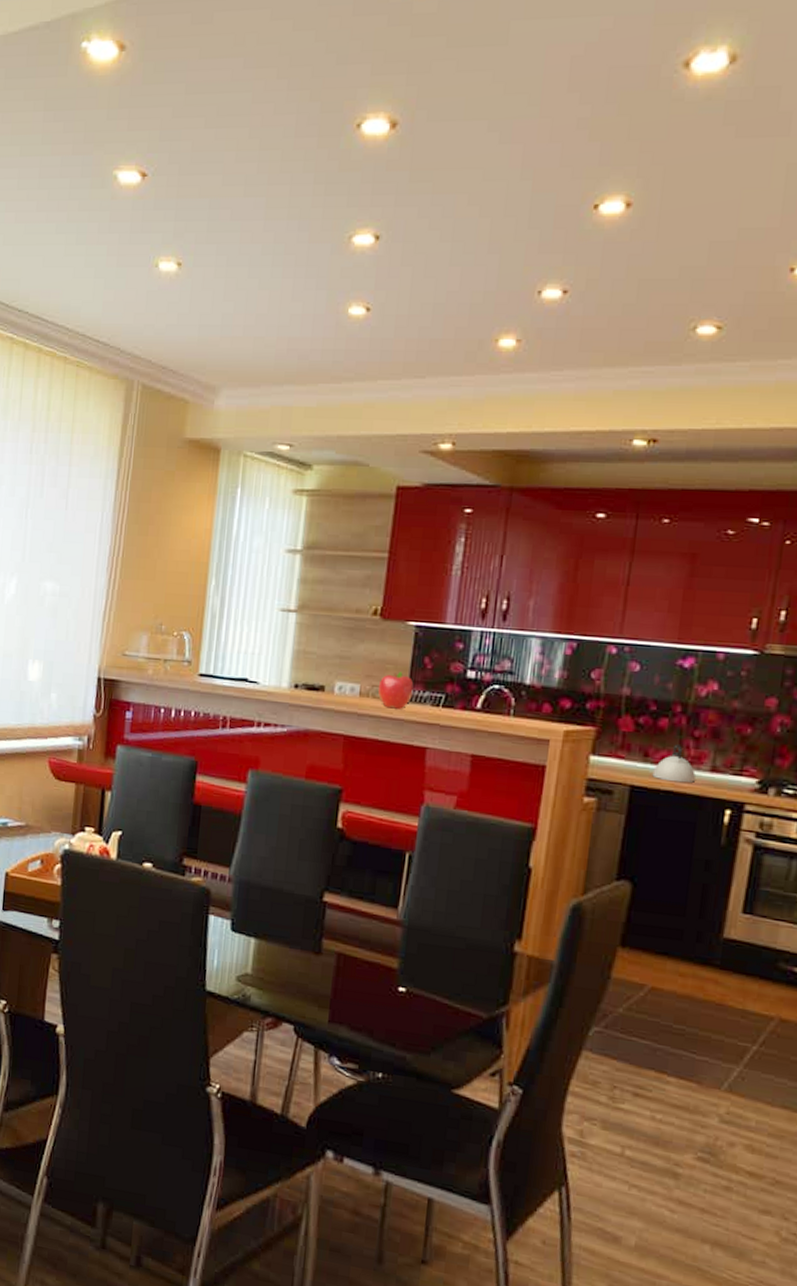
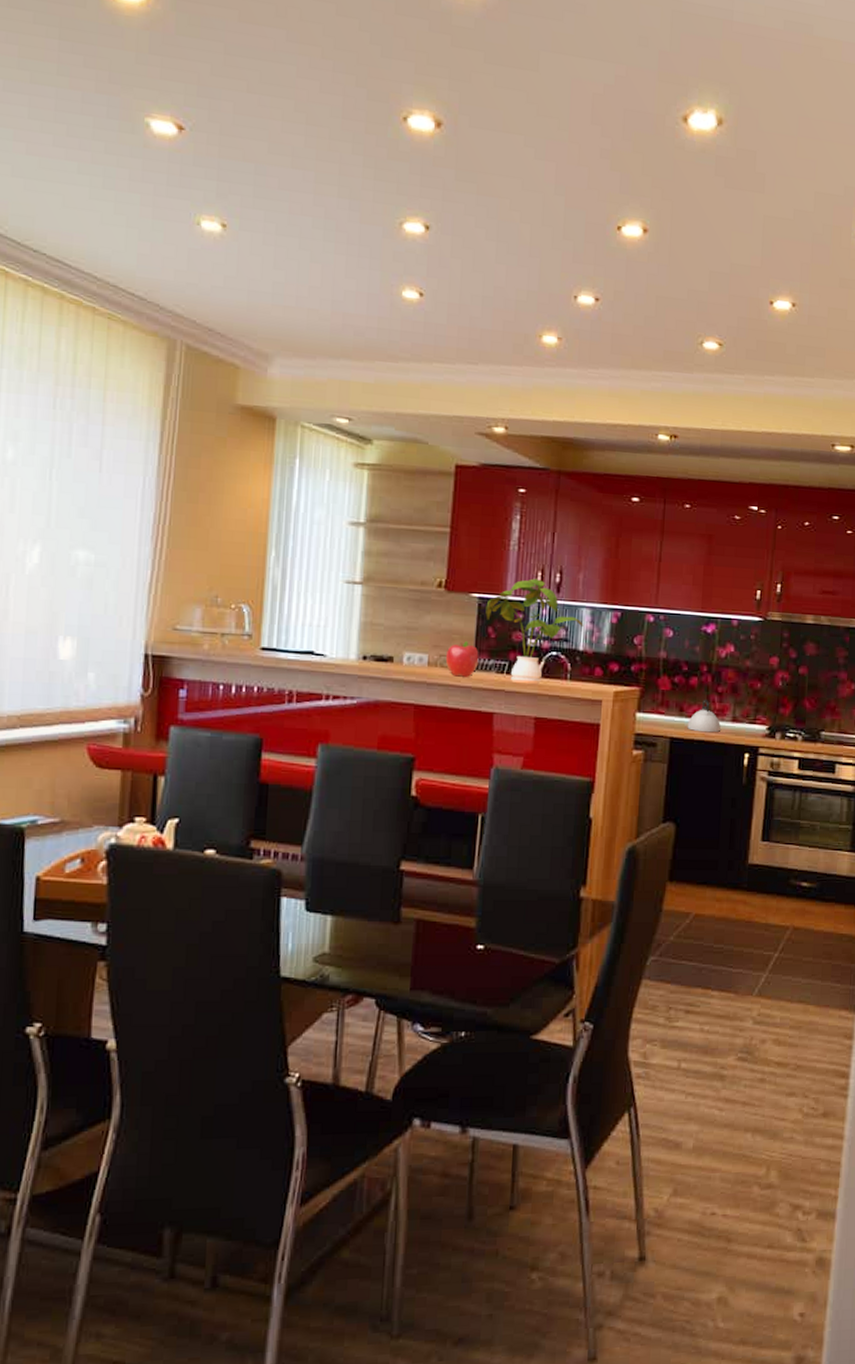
house plant: none [422,605,532,720] -> present [485,578,584,685]

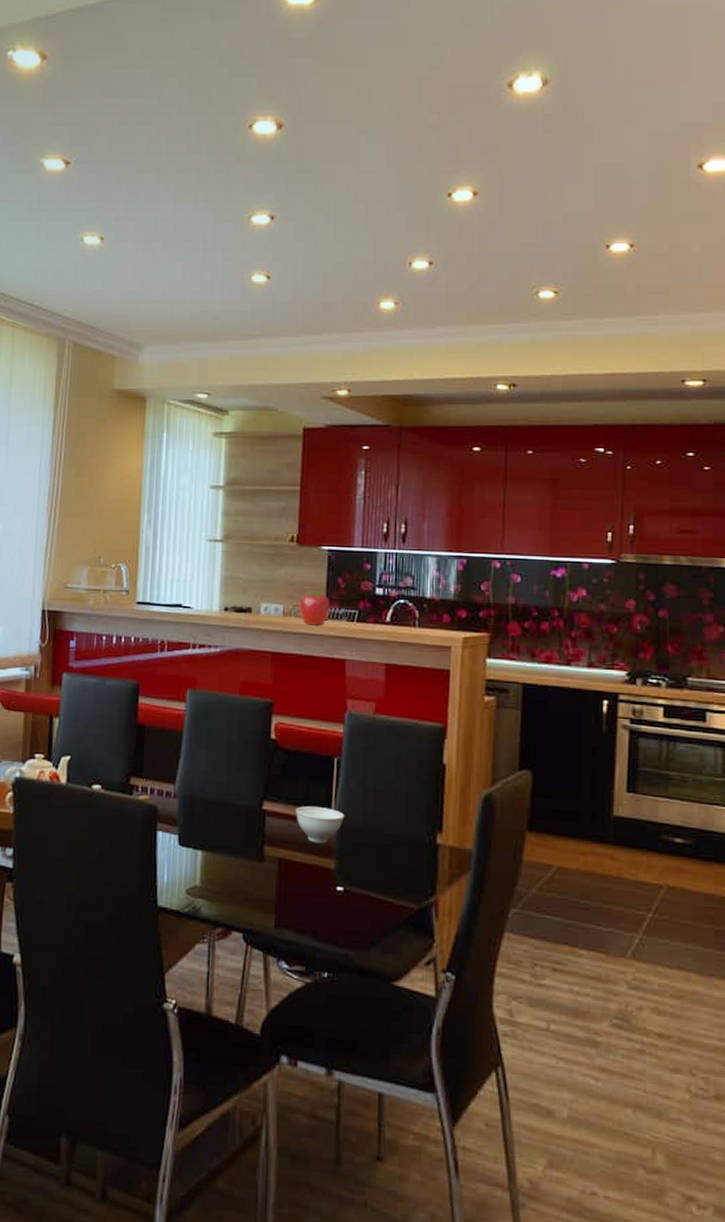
bowl: none [435,865,488,902] -> present [295,806,345,844]
house plant: present [485,578,584,685] -> none [335,530,430,632]
kettle: present [687,700,721,733] -> none [540,645,575,679]

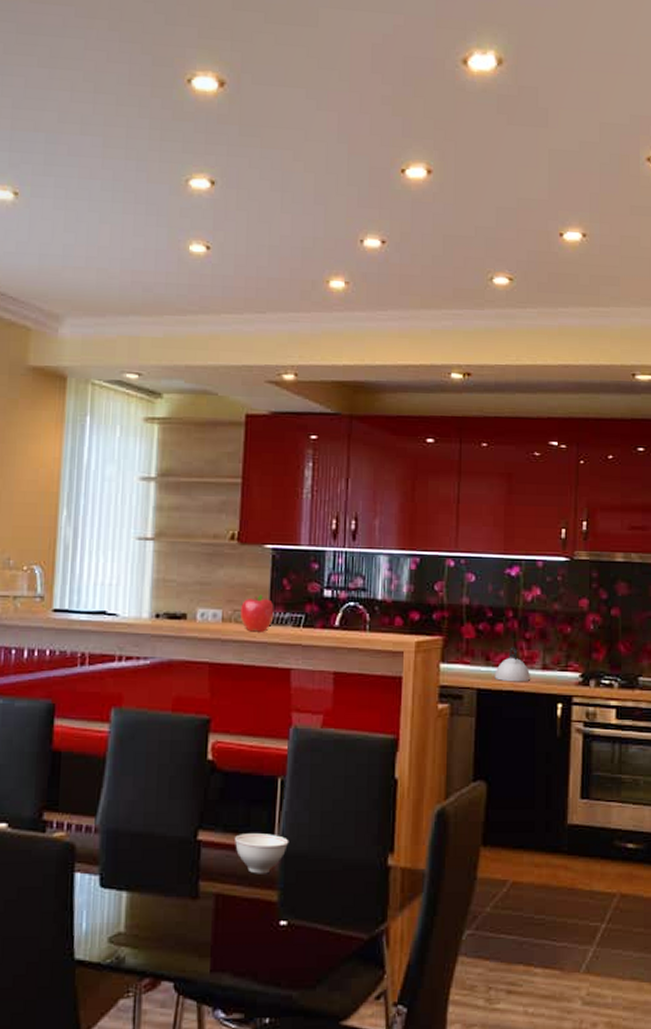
kettle: none [540,645,575,679] -> present [495,647,530,682]

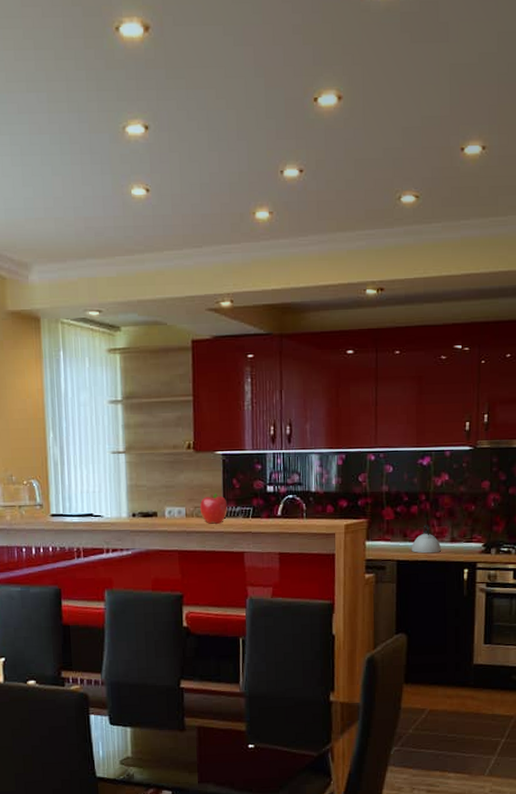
bowl: present [234,834,289,874] -> none [208,680,252,711]

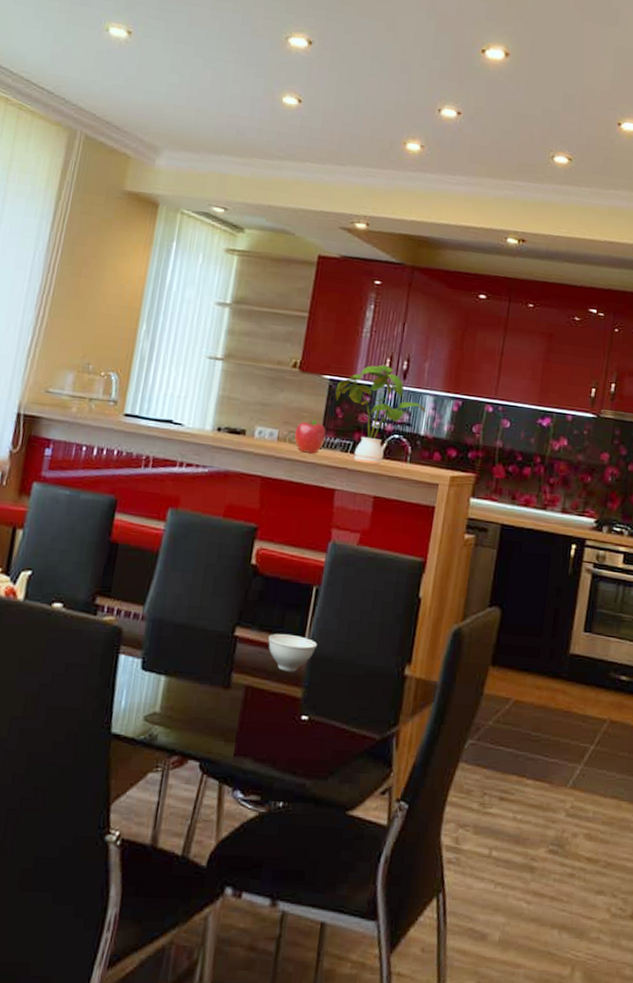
bowl: none [208,680,252,711] -> present [267,633,318,672]
house plant: none [229,433,314,525] -> present [335,364,426,465]
kettle: present [411,525,441,554] -> none [518,489,550,523]

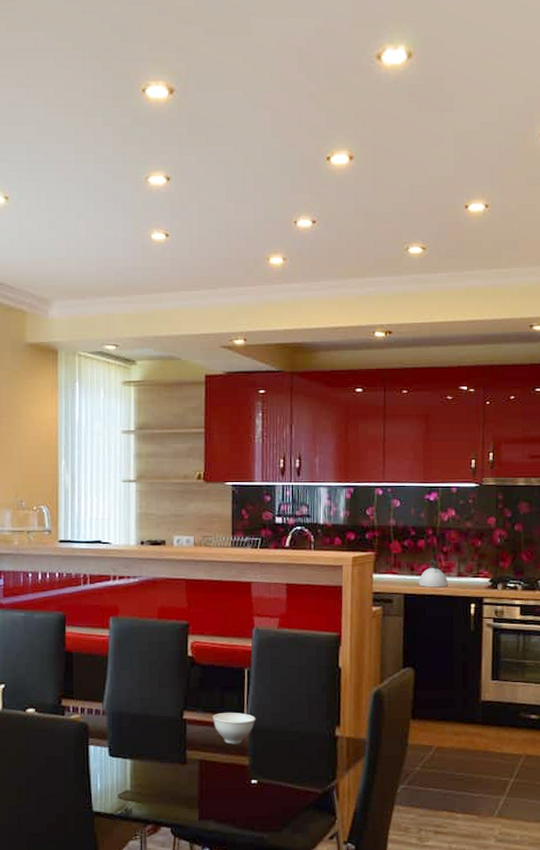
fruit: present [294,419,326,454] -> none [208,523,236,553]
house plant: present [335,364,426,465] -> none [239,465,322,556]
kettle: none [518,489,550,523] -> present [418,559,448,588]

